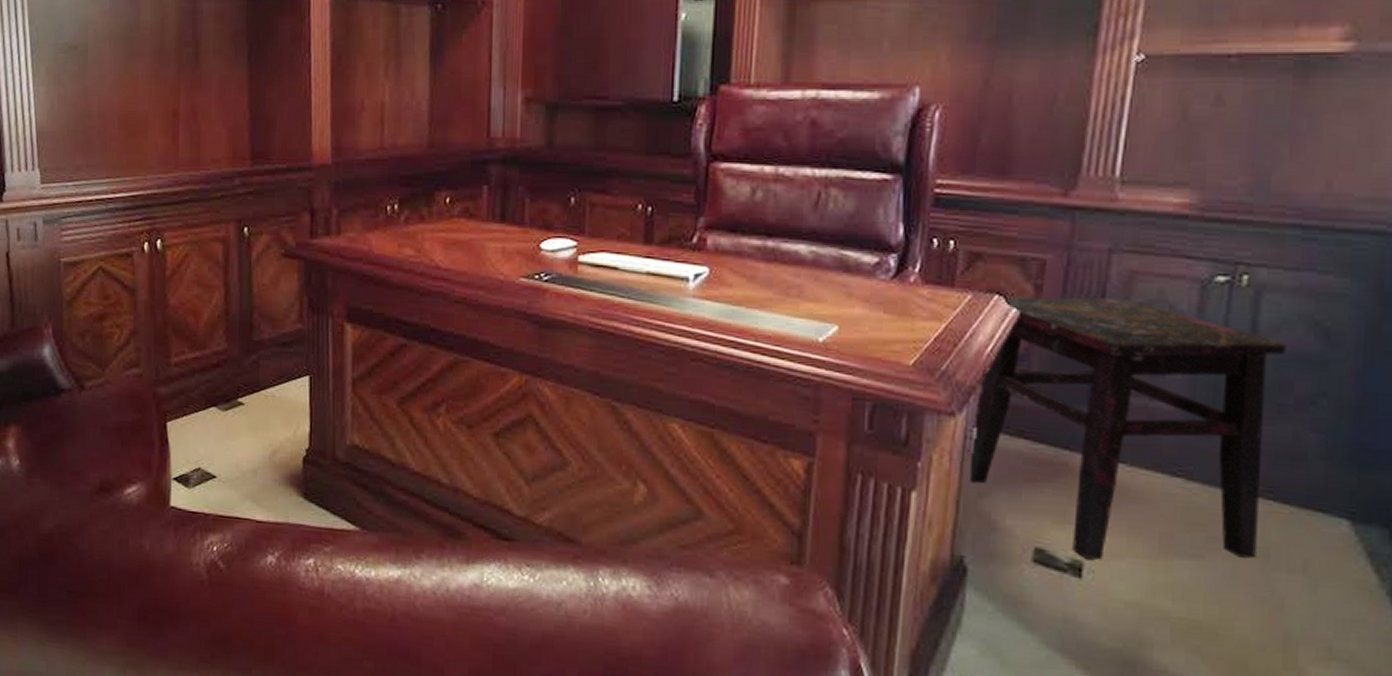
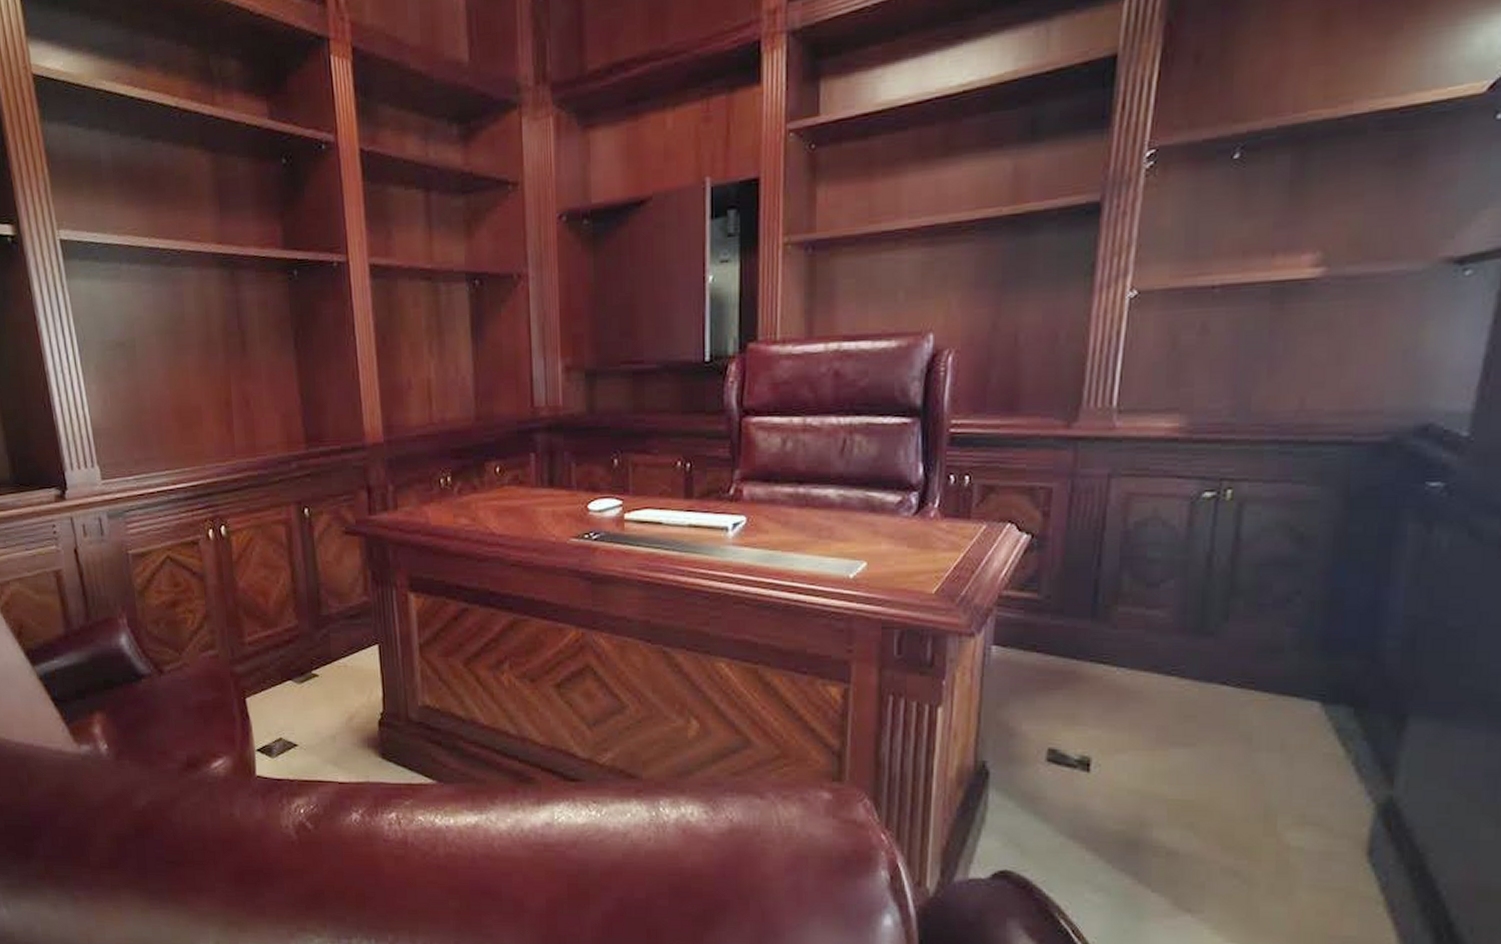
side table: present [968,297,1286,560] -> none [987,519,1265,755]

